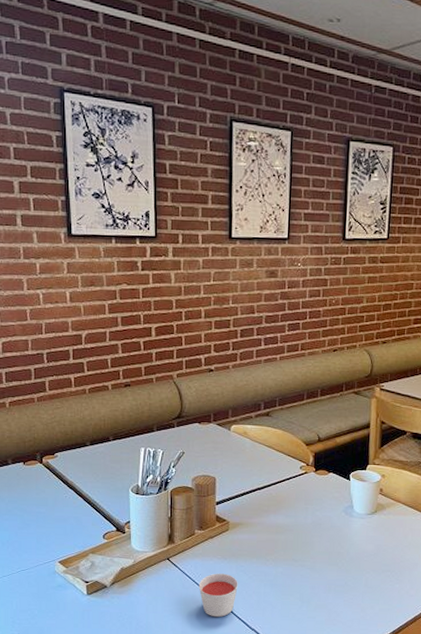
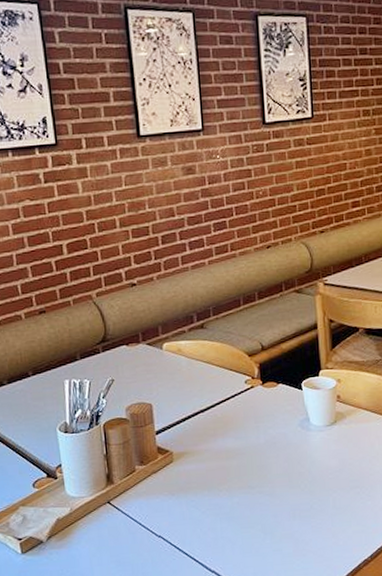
candle: present [198,573,238,618] -> none [146,511,191,563]

